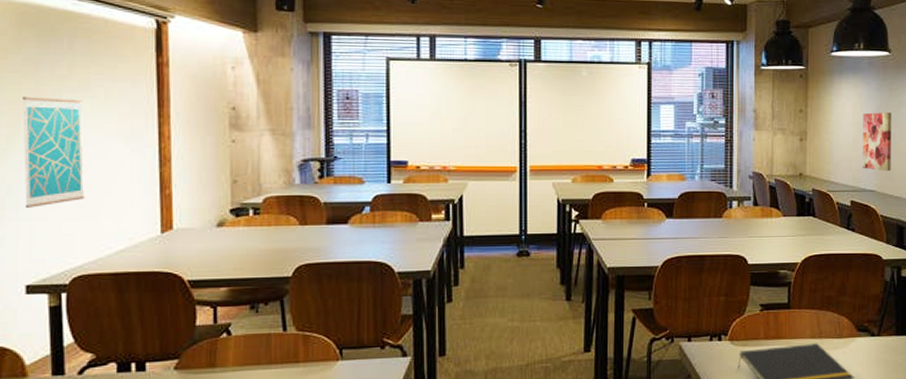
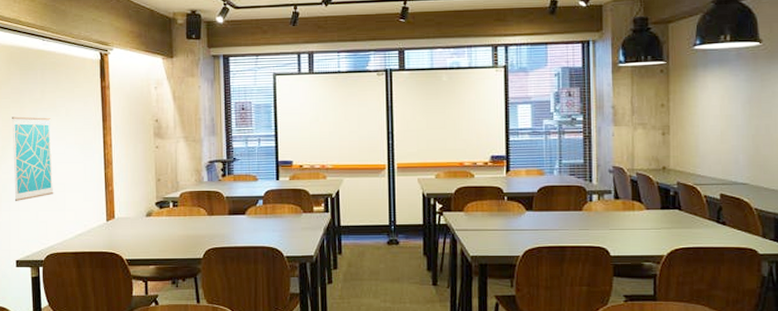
wall art: present [863,112,891,172] -> none [731,104,766,164]

